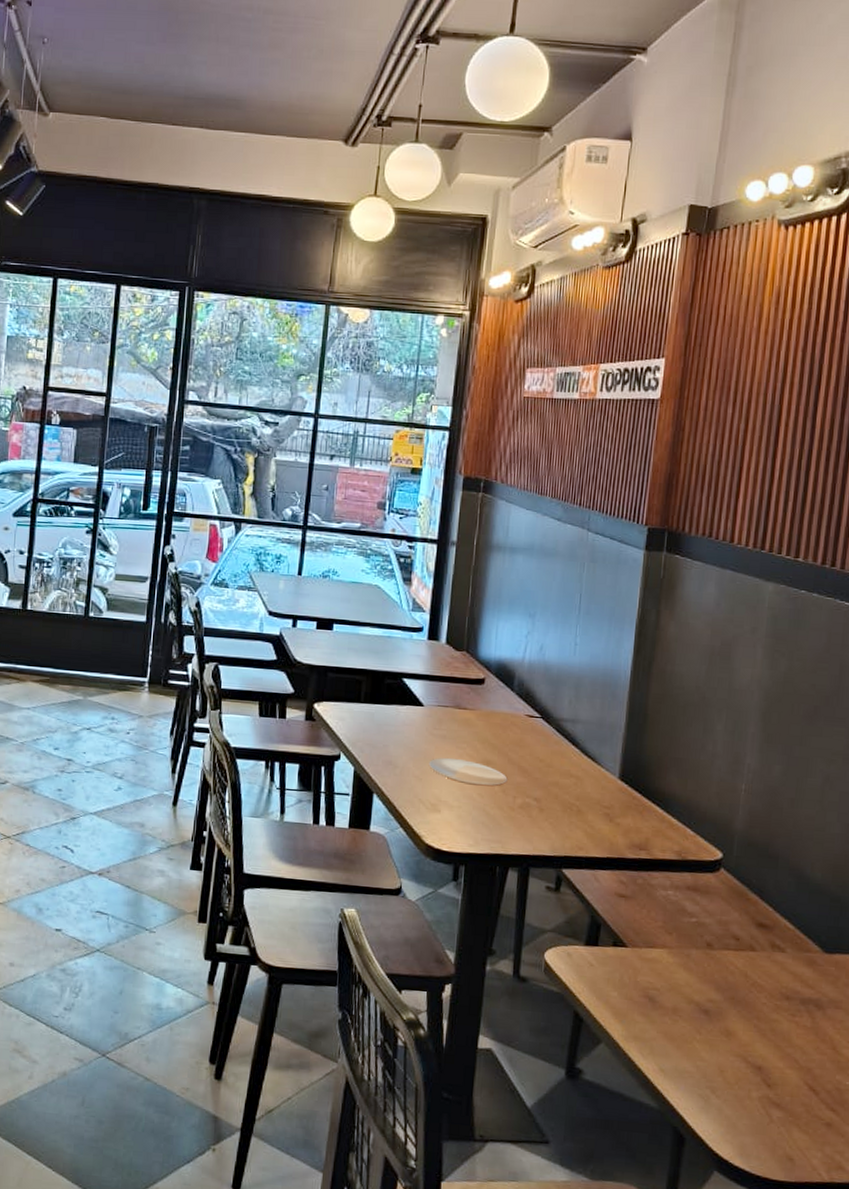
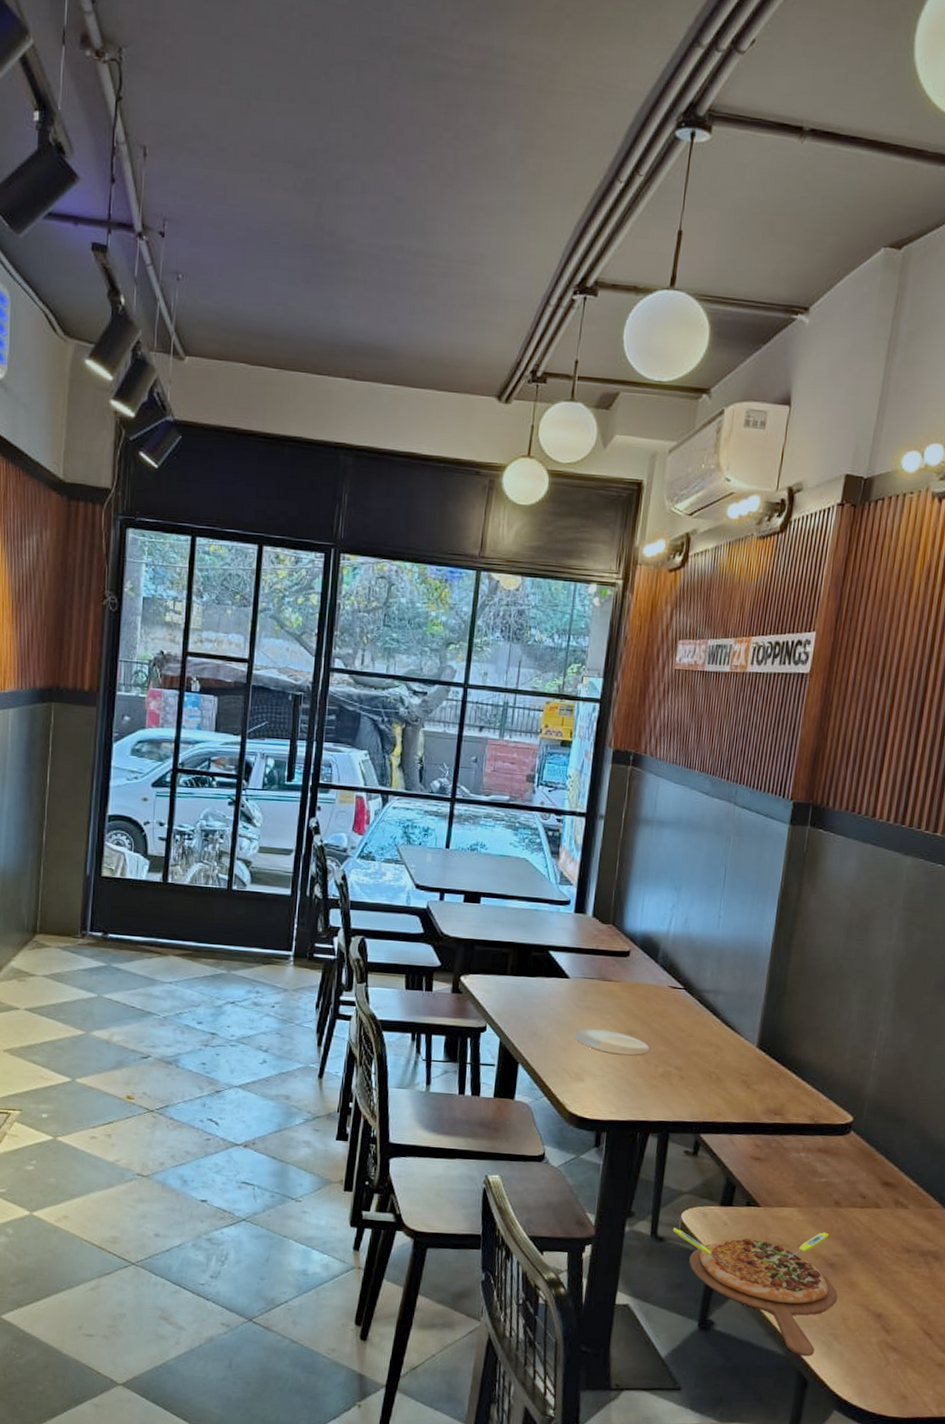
pizza: none [535,968,713,1111] -> present [672,1228,837,1357]

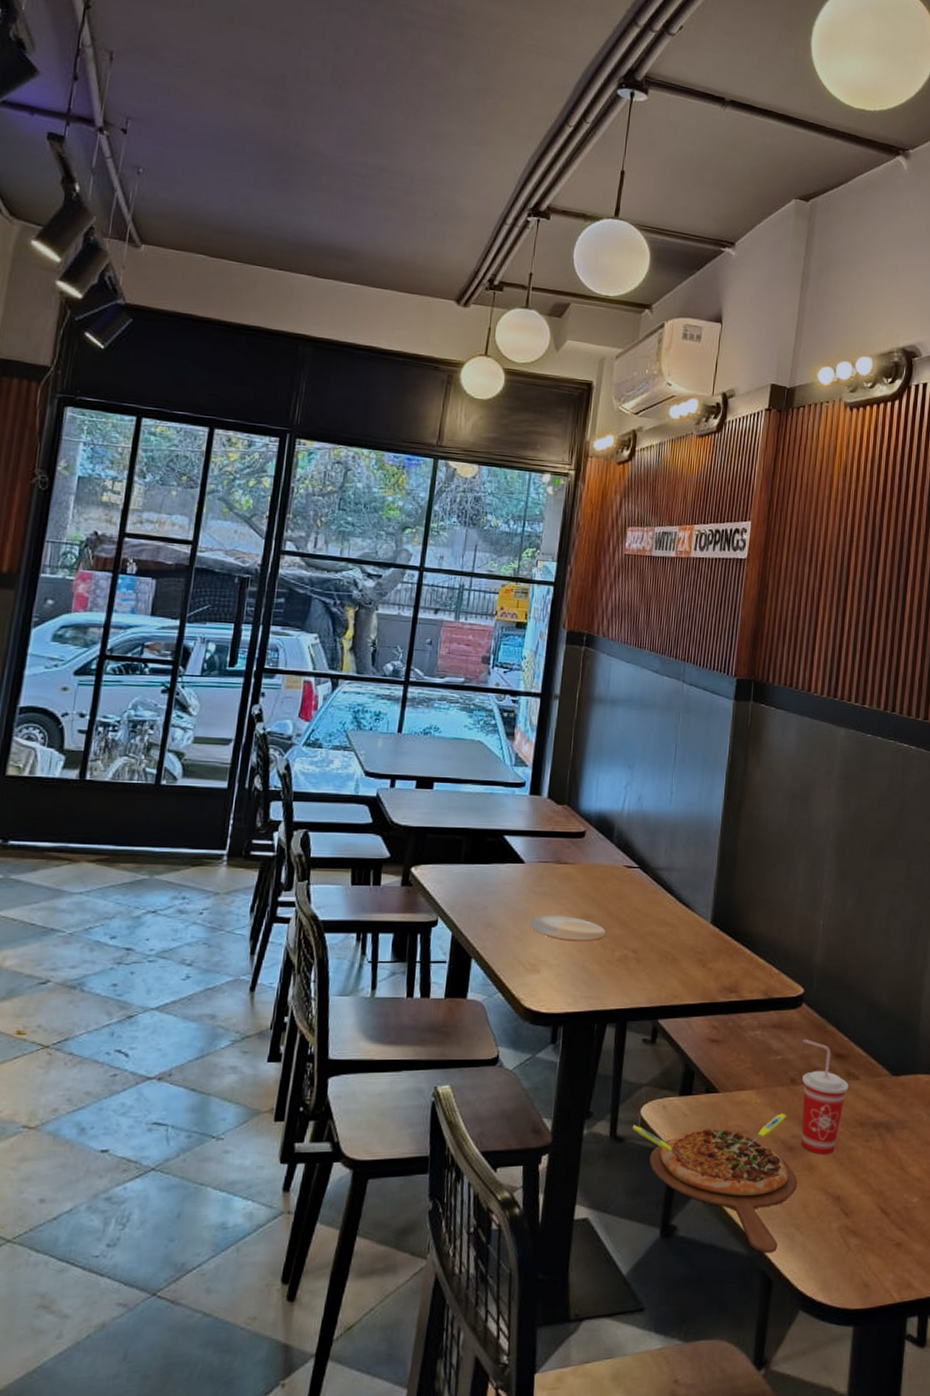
beverage cup: none [843,1164,897,1275] -> present [801,1038,849,1154]

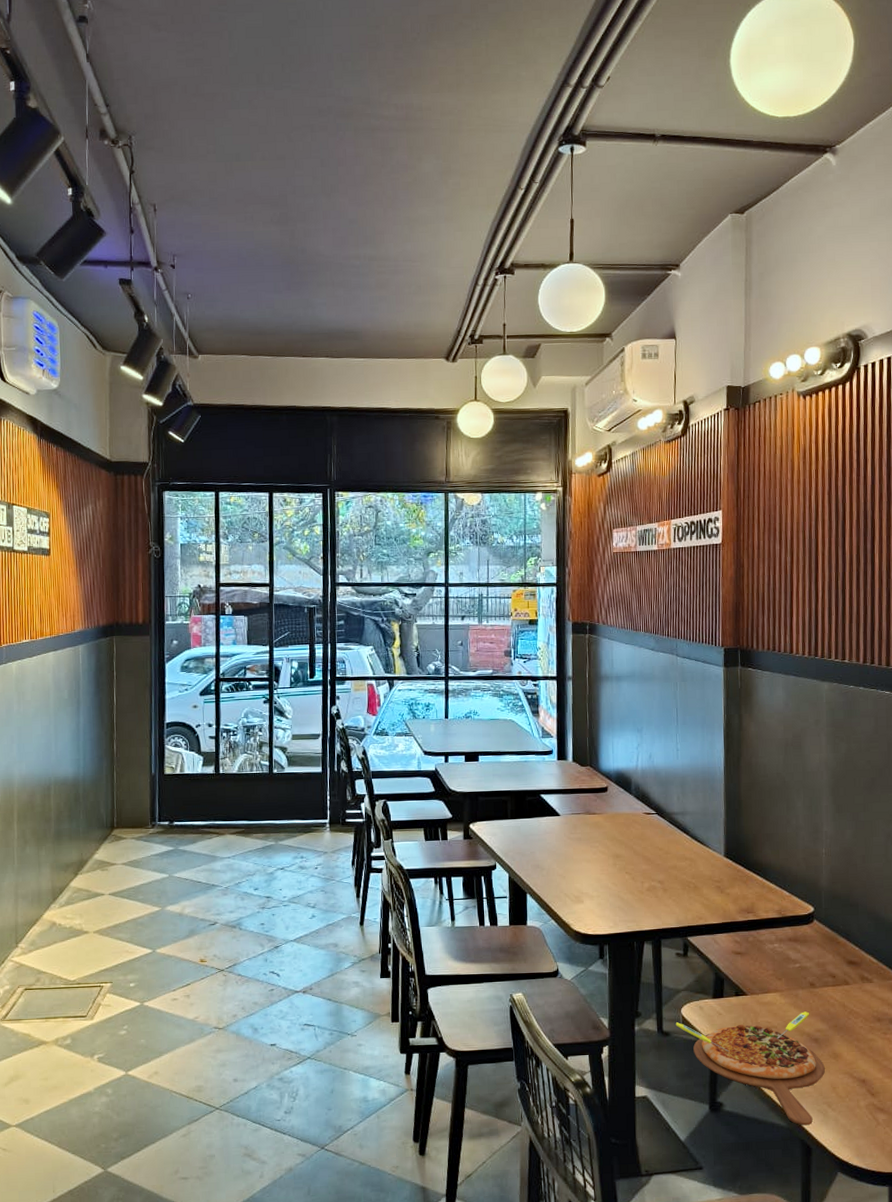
plate: present [528,914,607,941] -> none [569,856,635,877]
beverage cup: present [801,1038,849,1154] -> none [817,949,864,1045]

